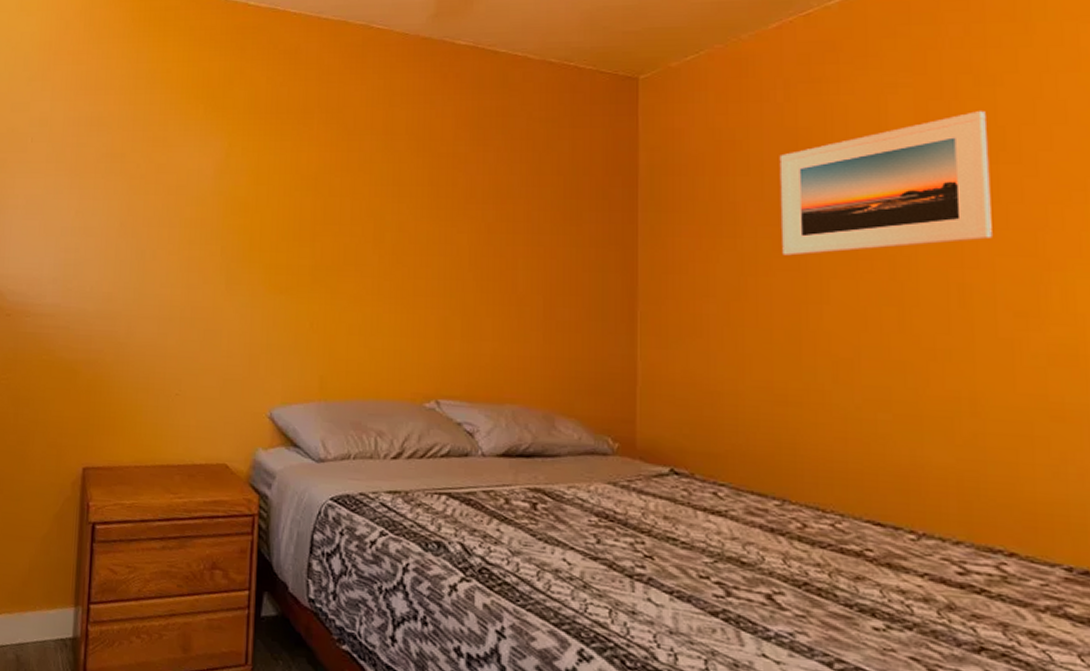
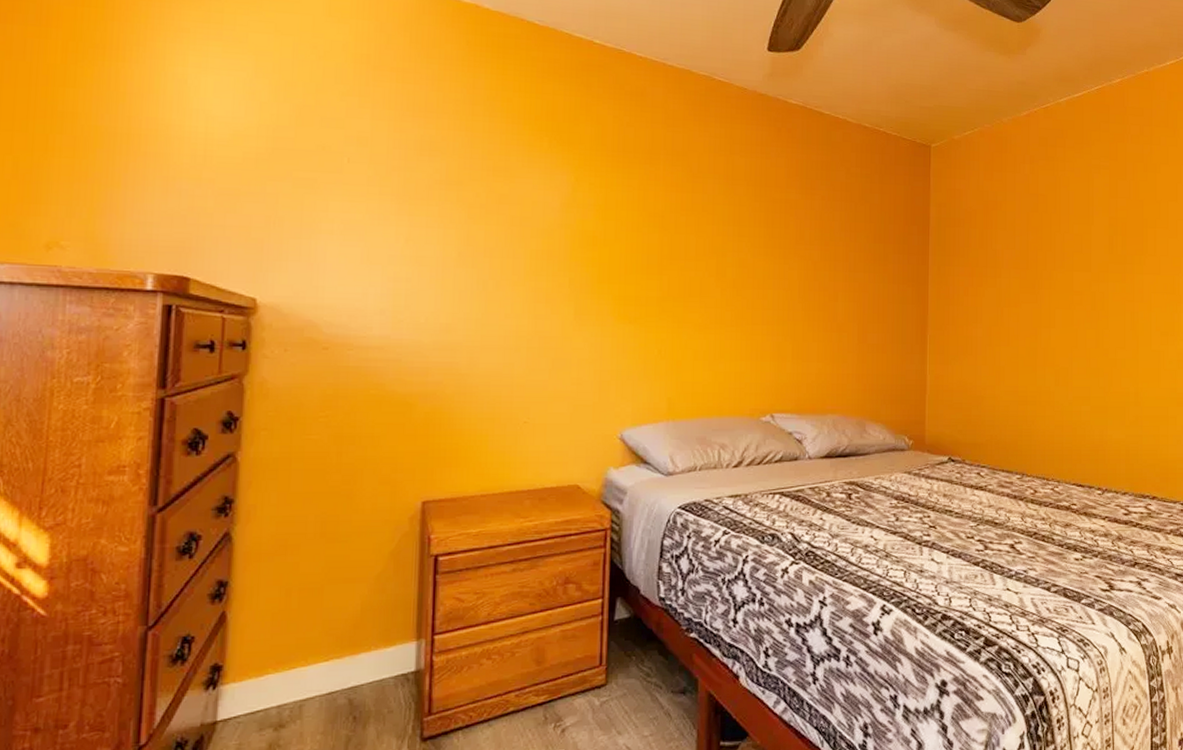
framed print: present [779,111,992,256] -> none [1026,190,1151,292]

